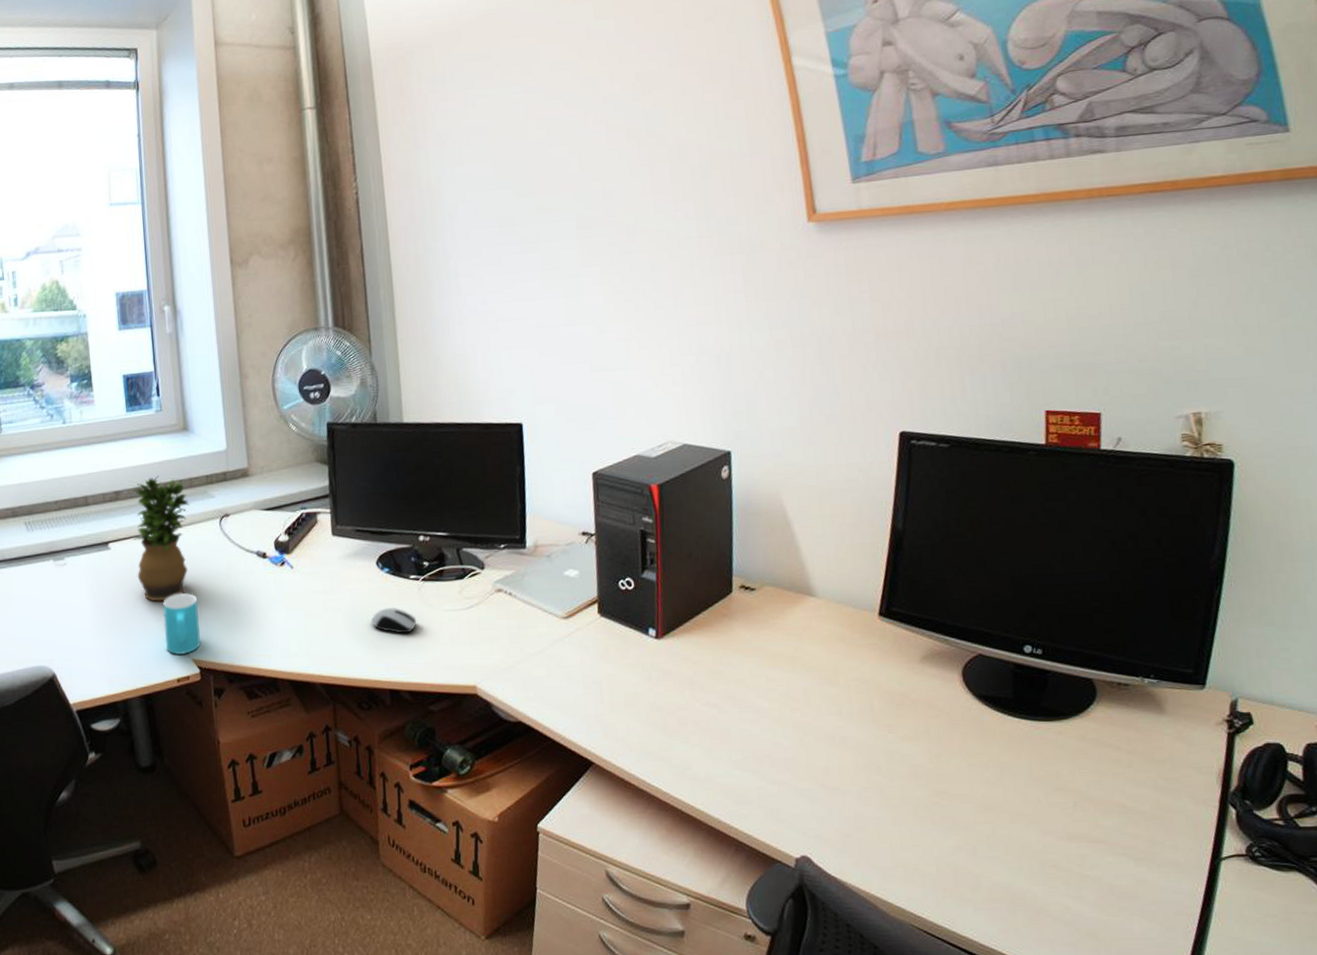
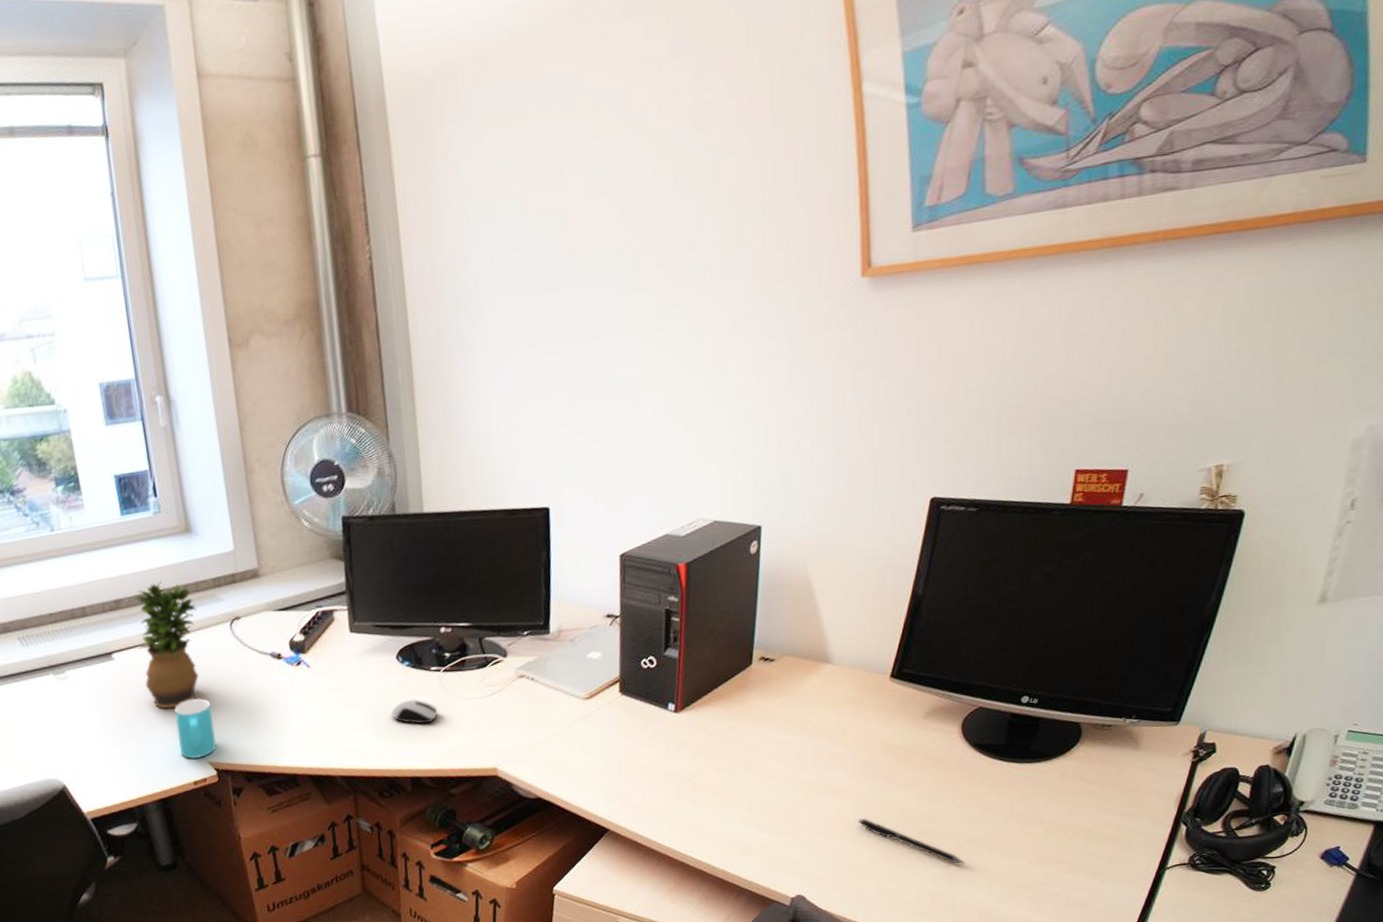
pen: none [860,771,989,835] -> present [858,818,967,865]

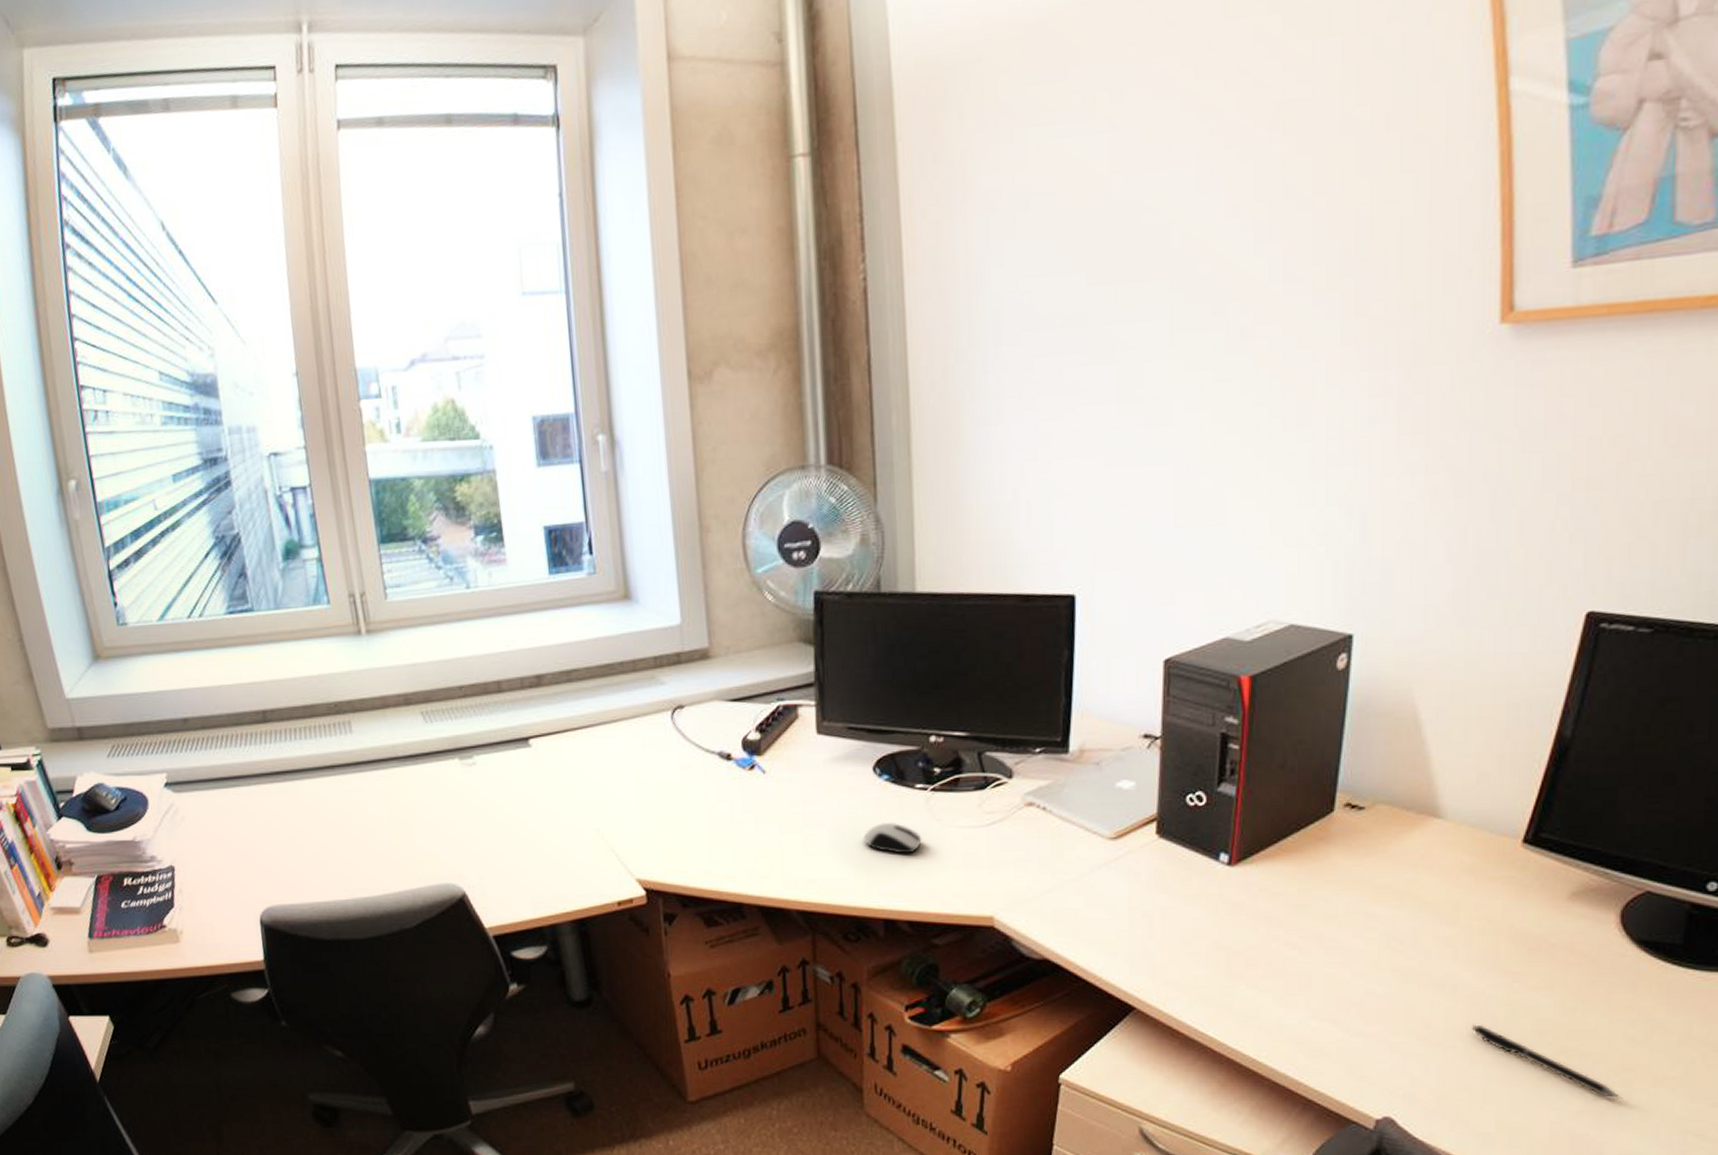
potted plant: present [135,581,199,709] -> none [560,656,632,811]
cup: present [174,697,216,759] -> none [599,800,647,875]

